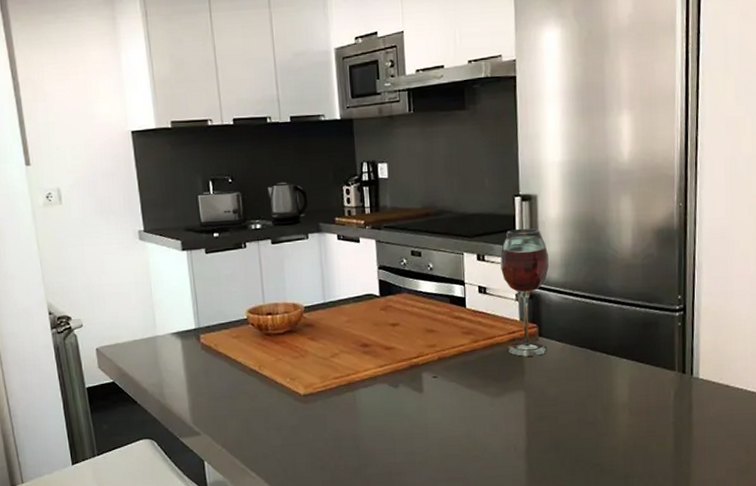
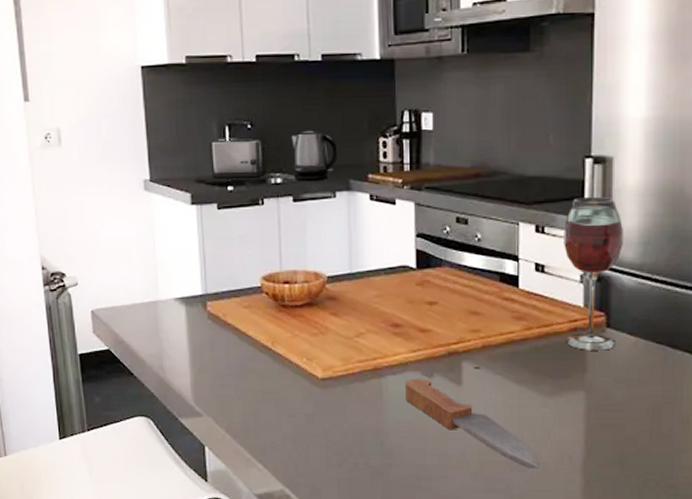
kitchen knife: none [375,389,490,459] -> present [405,378,539,469]

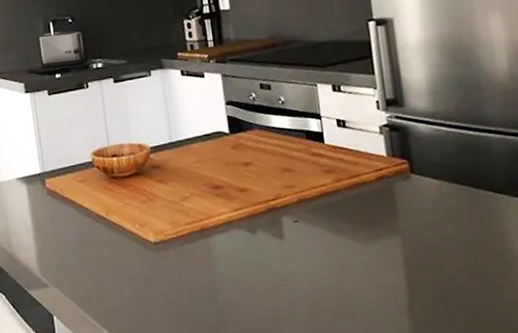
kettle: present [291,130,338,181] -> none [107,18,150,64]
kitchen knife: present [405,378,539,469] -> none [231,235,367,315]
wineglass: present [564,196,623,351] -> none [357,54,422,197]

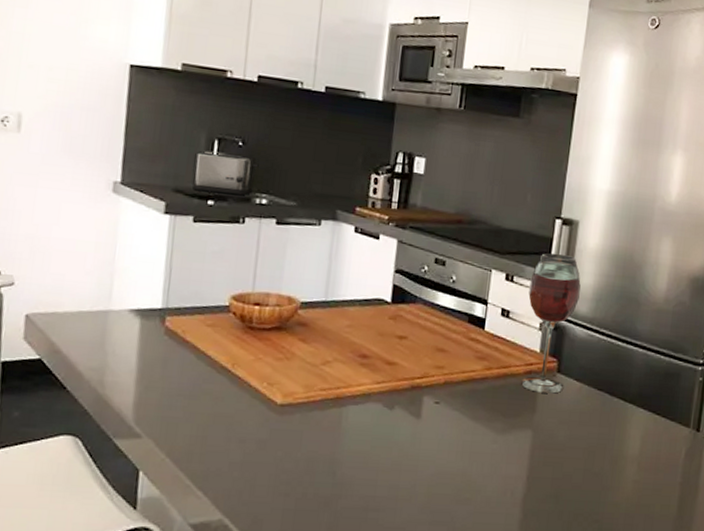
wineglass: none [357,54,422,197] -> present [521,253,581,394]

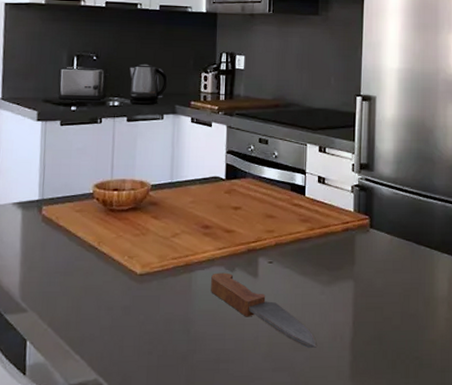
kettle: none [280,155,330,207] -> present [129,63,168,105]
kitchen knife: none [364,409,483,502] -> present [211,272,317,348]
wineglass: present [521,253,581,394] -> none [340,125,383,247]

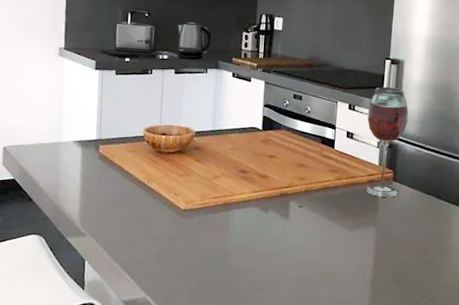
kitchen knife: present [211,272,317,348] -> none [246,212,340,284]
wineglass: none [340,125,383,247] -> present [365,86,408,198]

